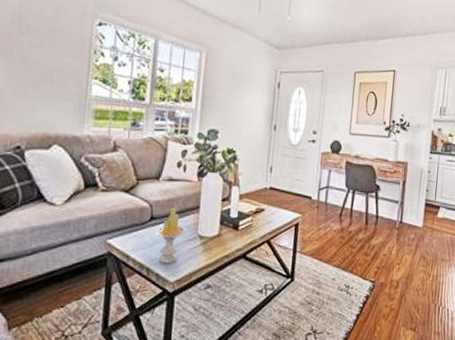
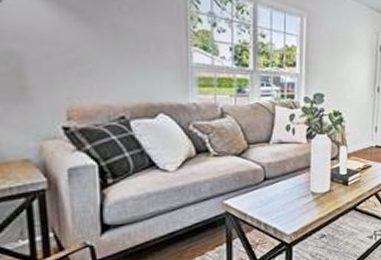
candle: present [156,207,186,264] -> none [270,168,298,219]

